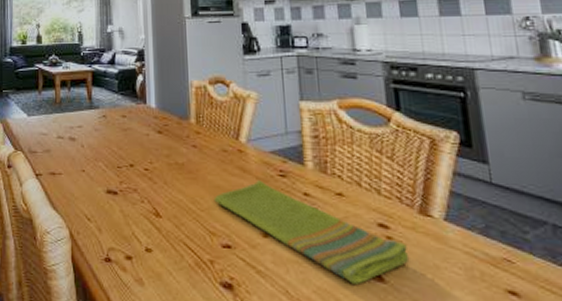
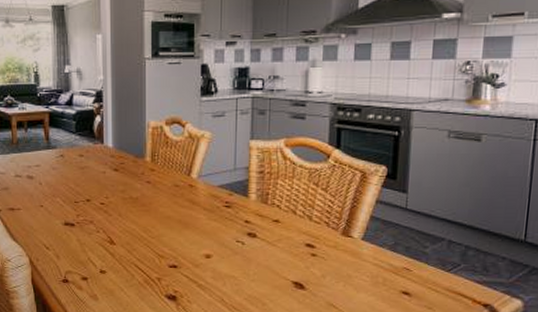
dish towel: present [213,180,410,284] -> none [164,211,328,292]

